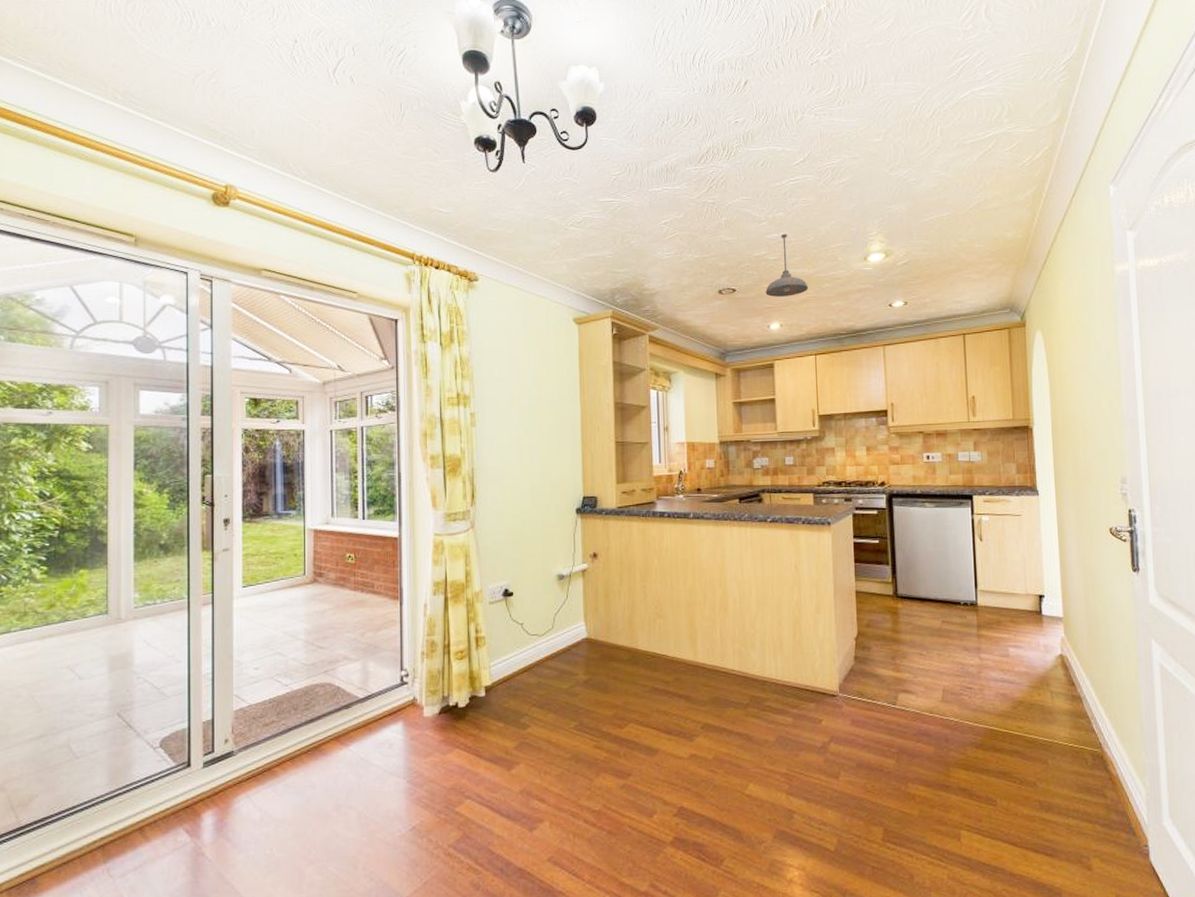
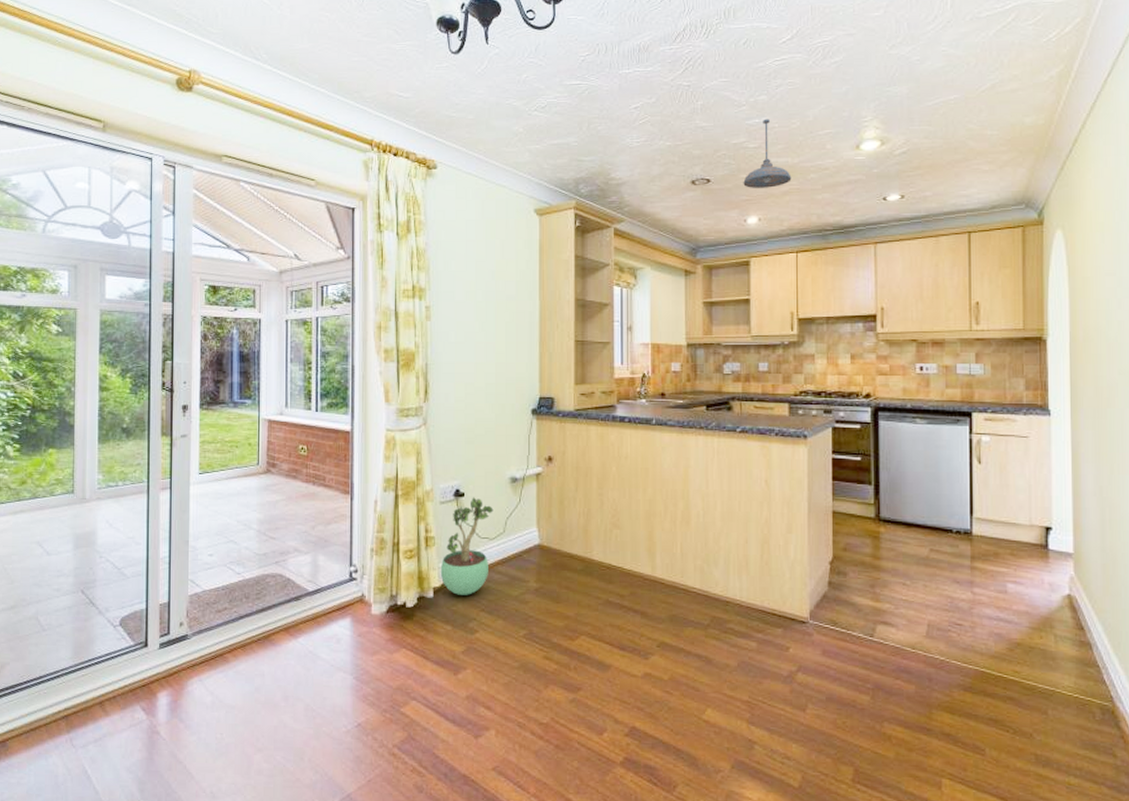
potted plant: none [491,596,542,692] -> present [440,497,494,595]

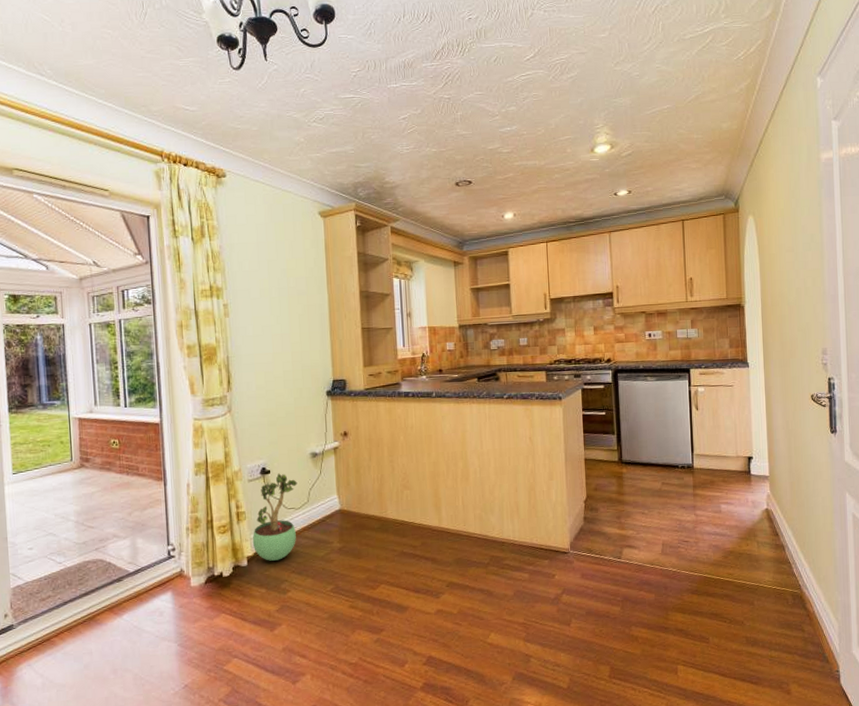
pendant light: present [743,119,792,188] -> none [499,127,540,188]

